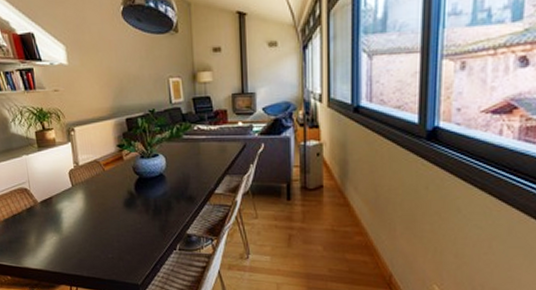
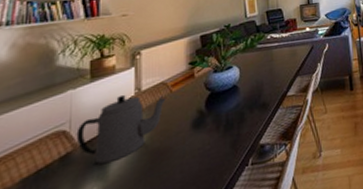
teapot: none [34,166,100,220] -> present [76,94,166,164]

